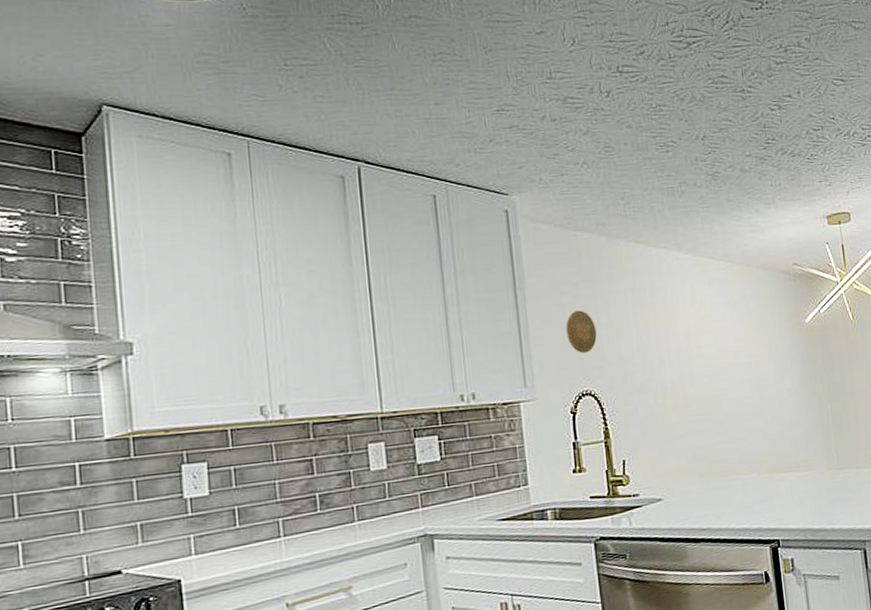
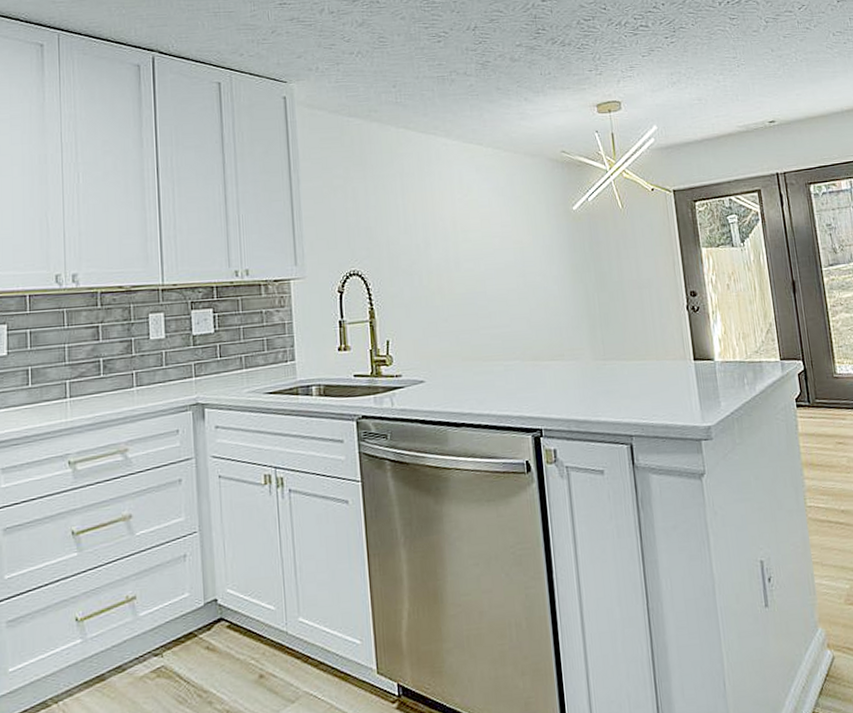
decorative plate: present [565,310,597,353] -> none [336,193,366,234]

